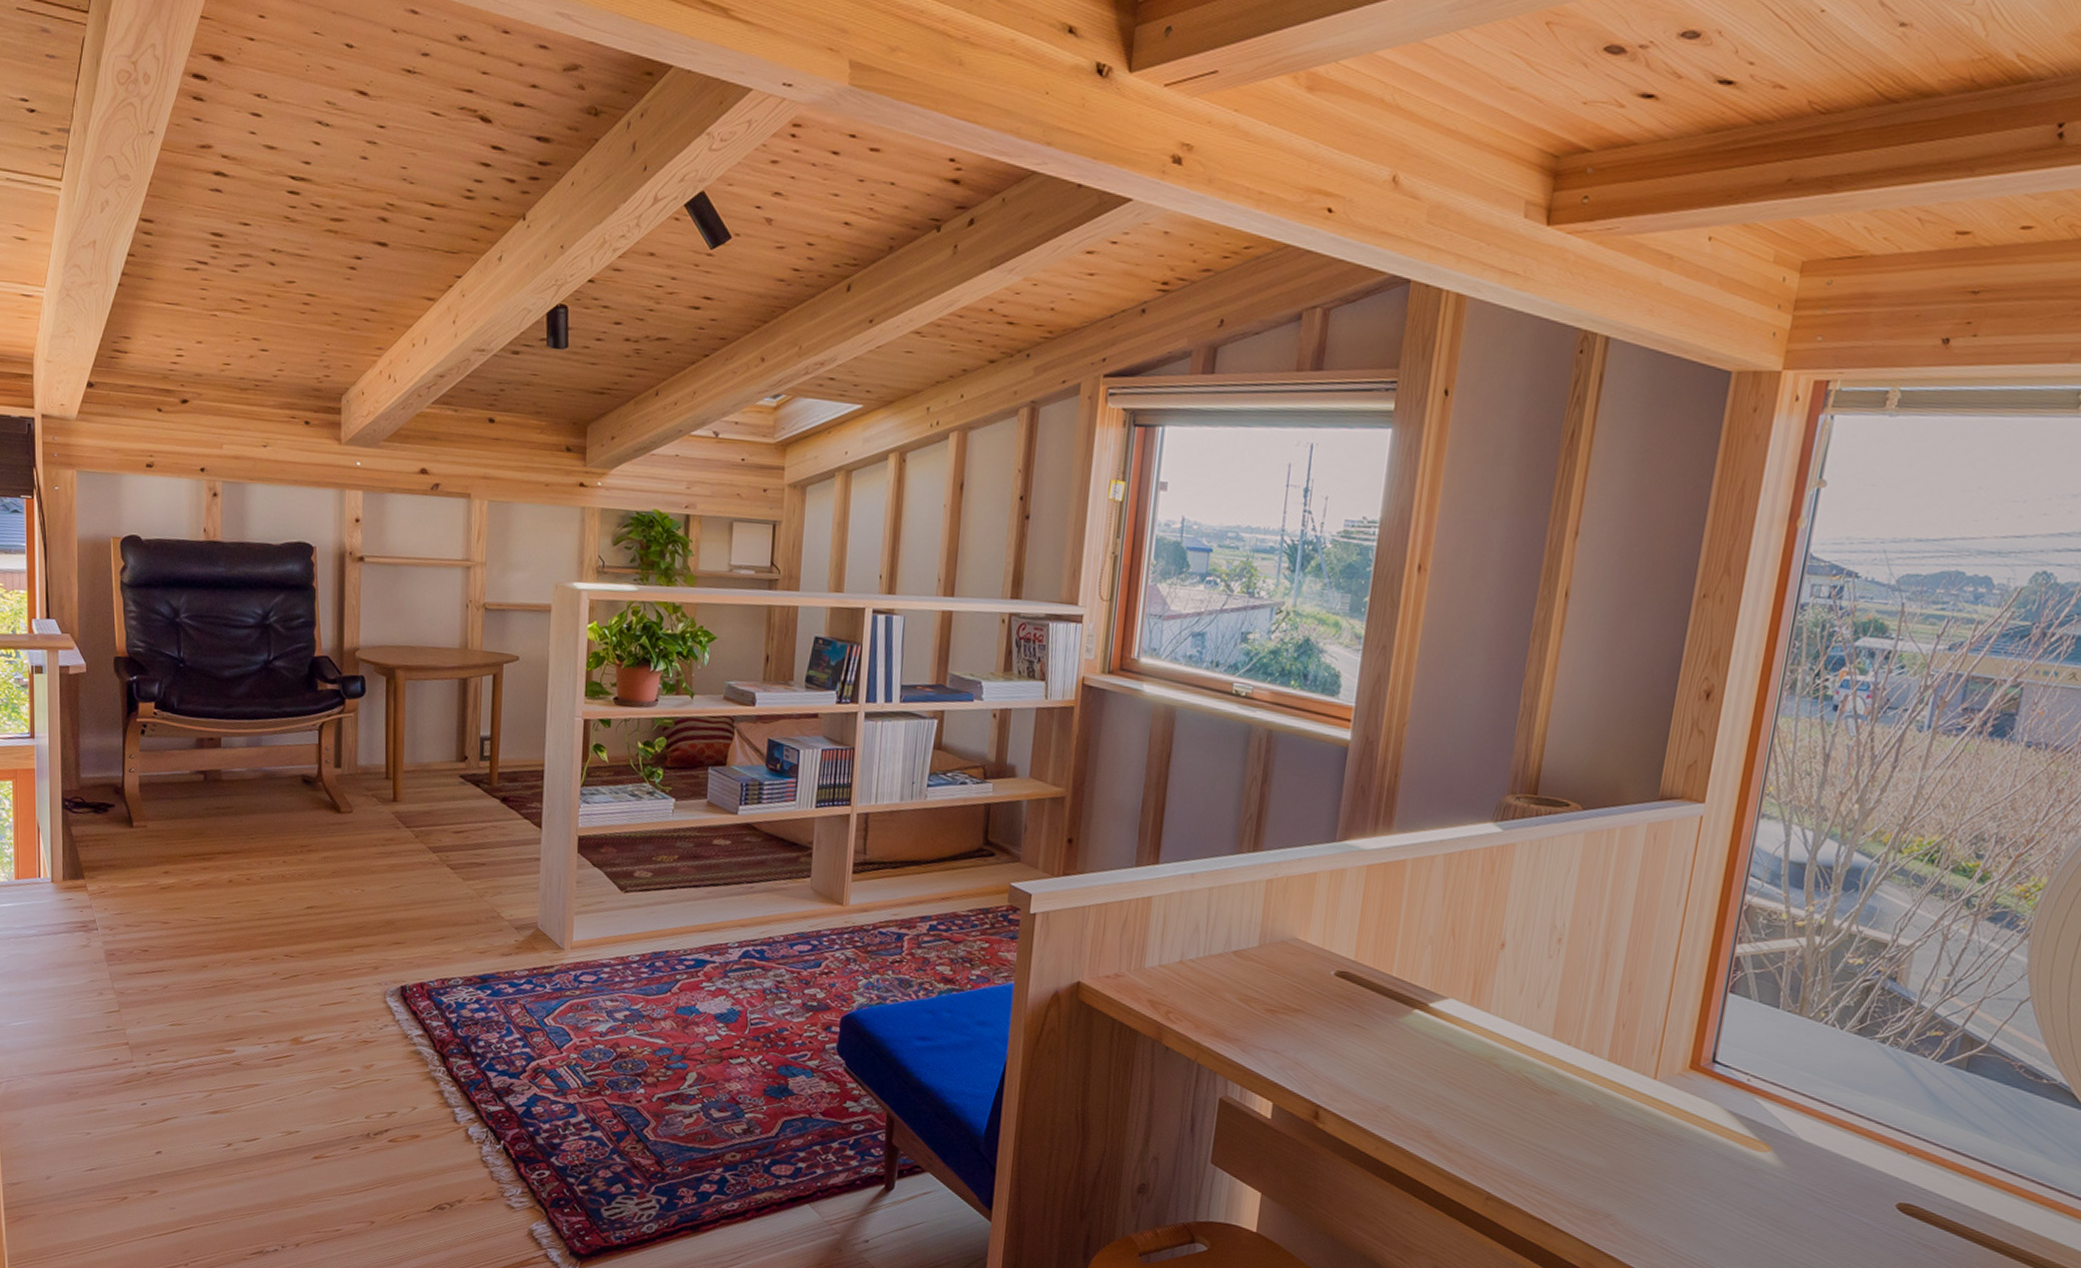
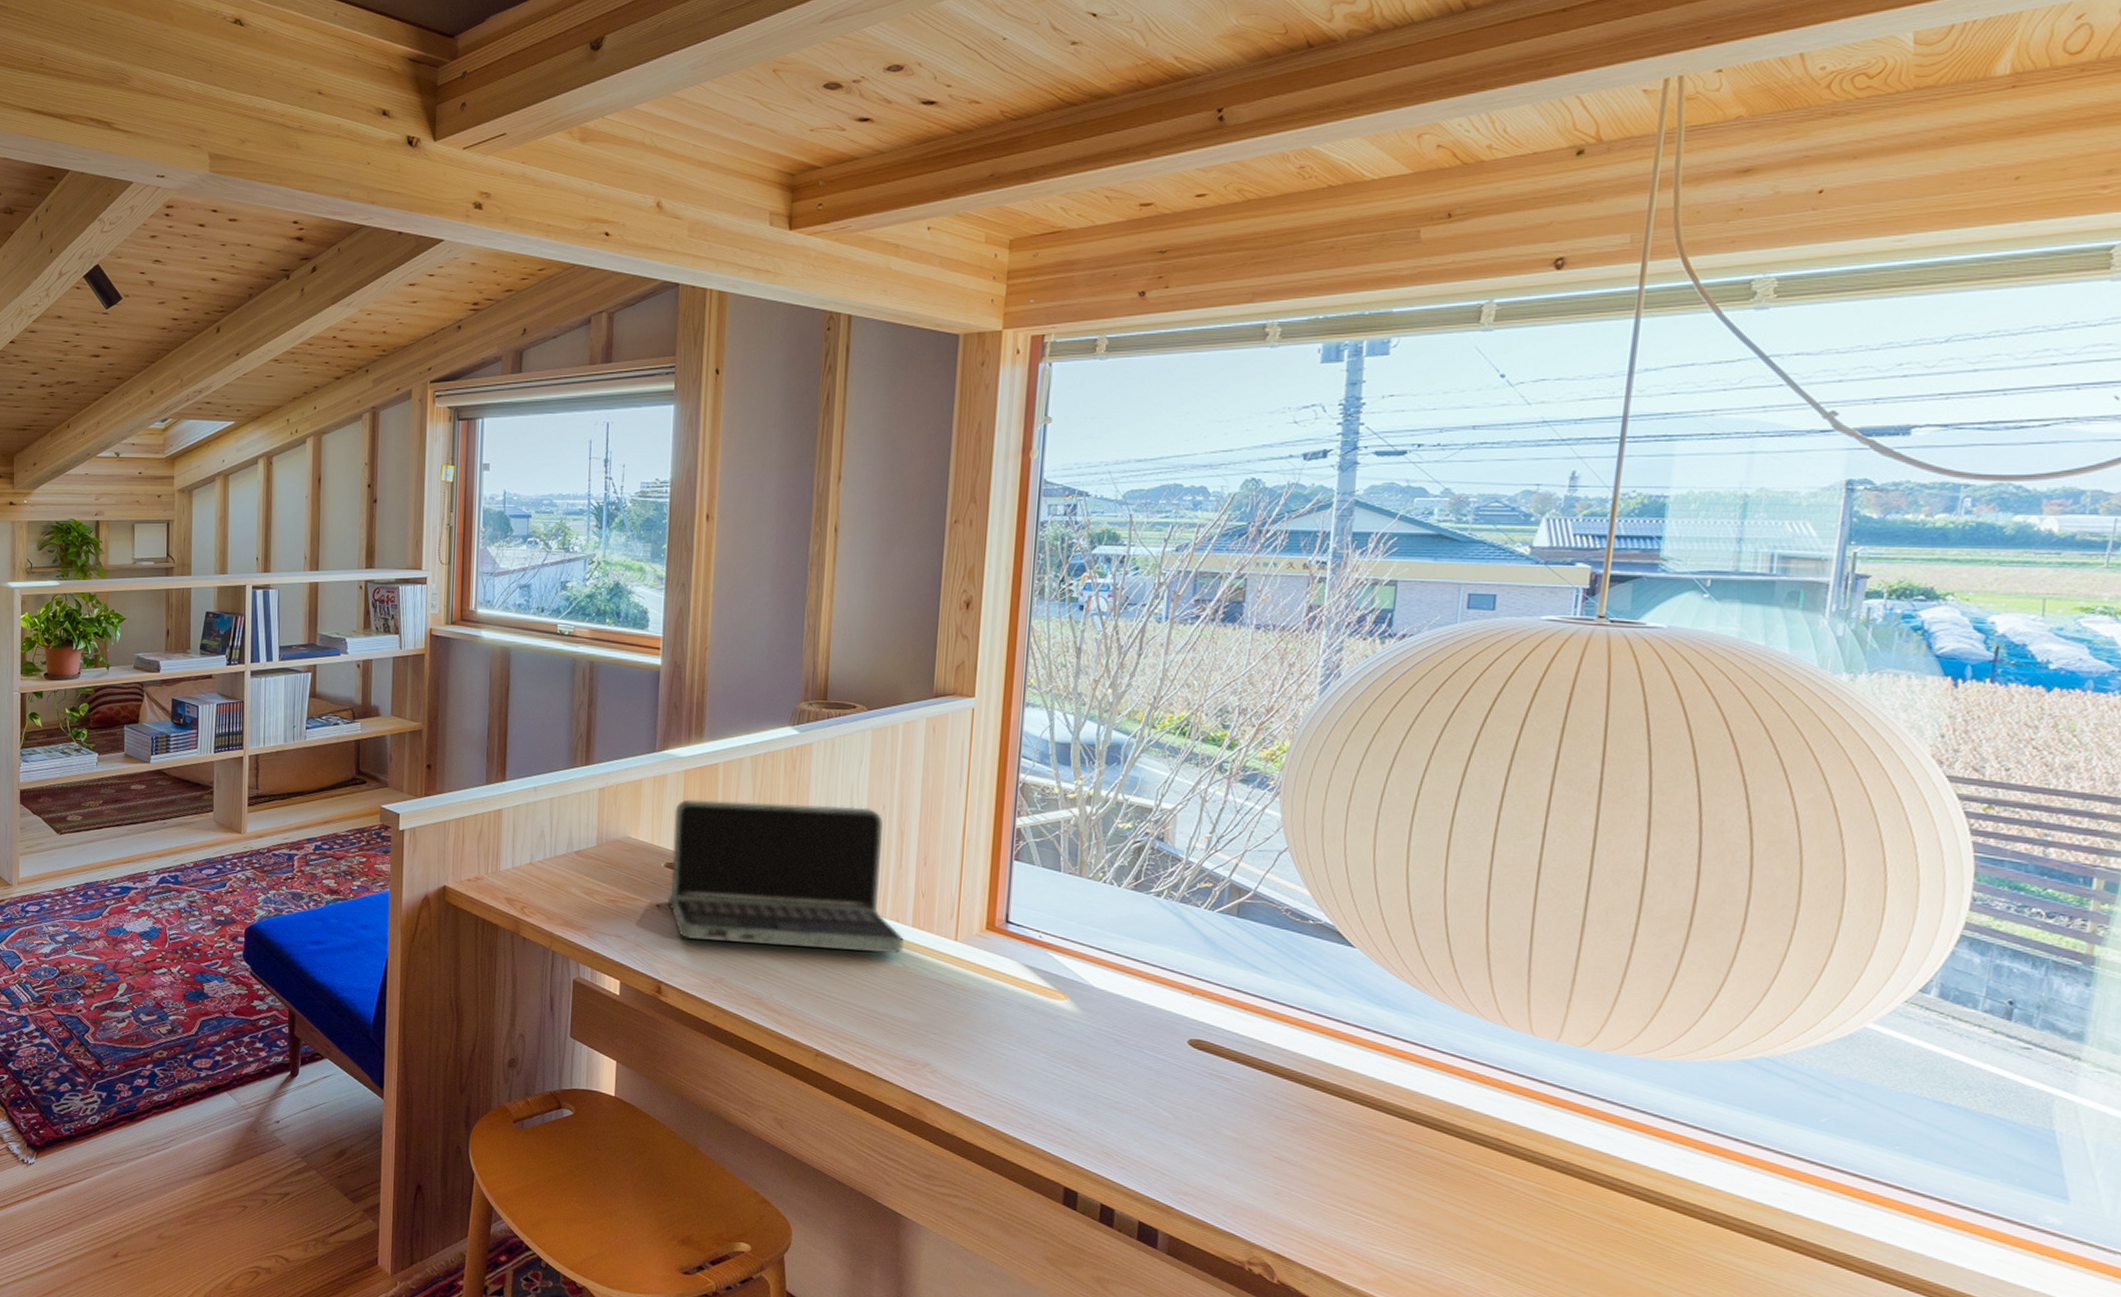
laptop: none [1321,899,1597,1090] -> present [656,799,904,954]

